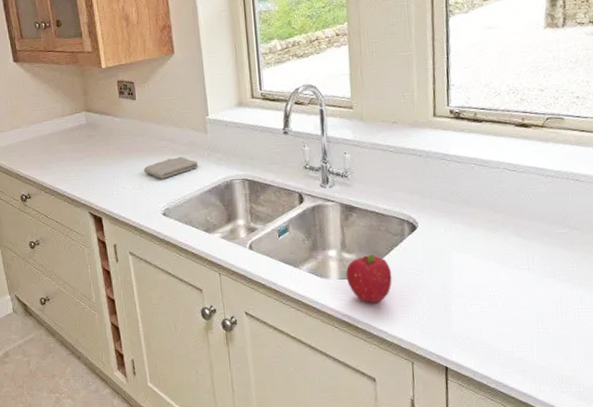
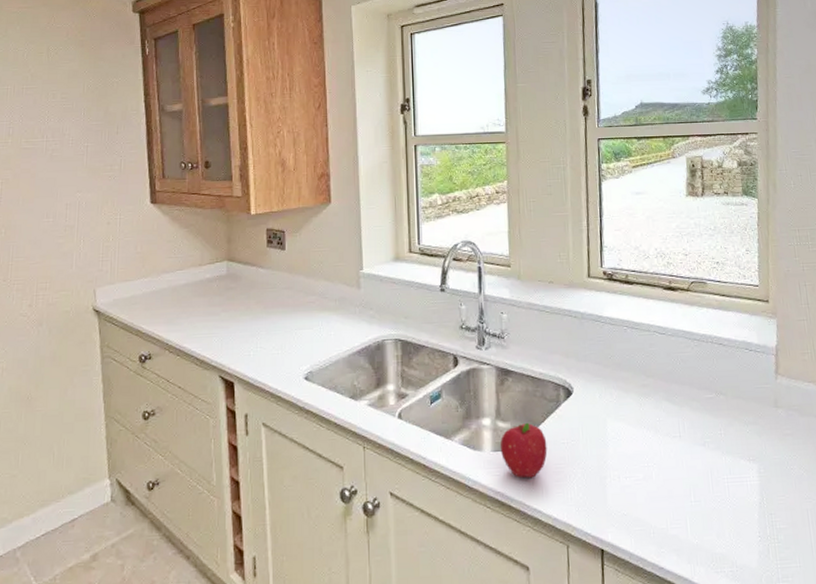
washcloth: present [143,156,199,179] -> none [287,313,349,338]

